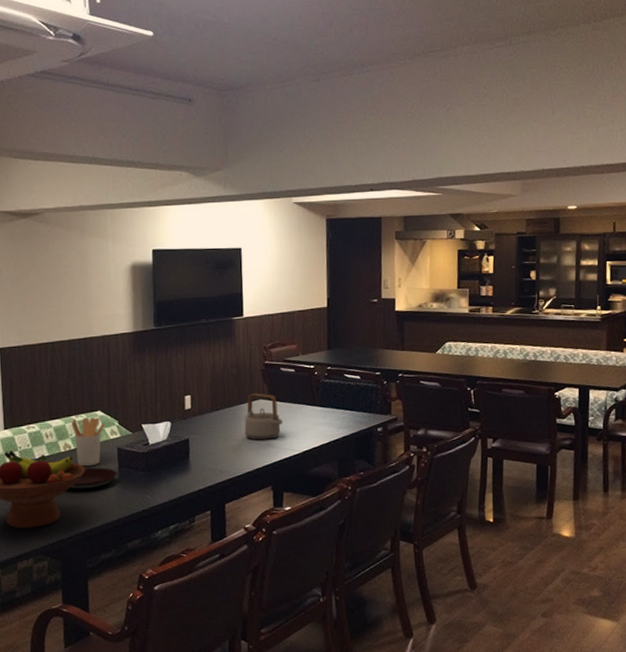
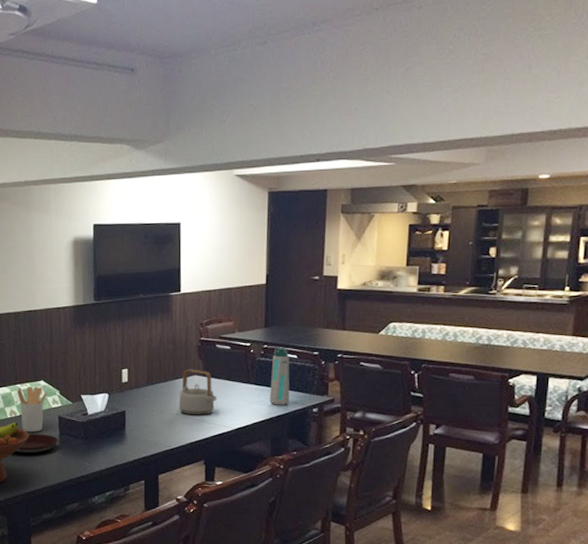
water bottle: none [334,368,355,426] -> present [269,347,290,405]

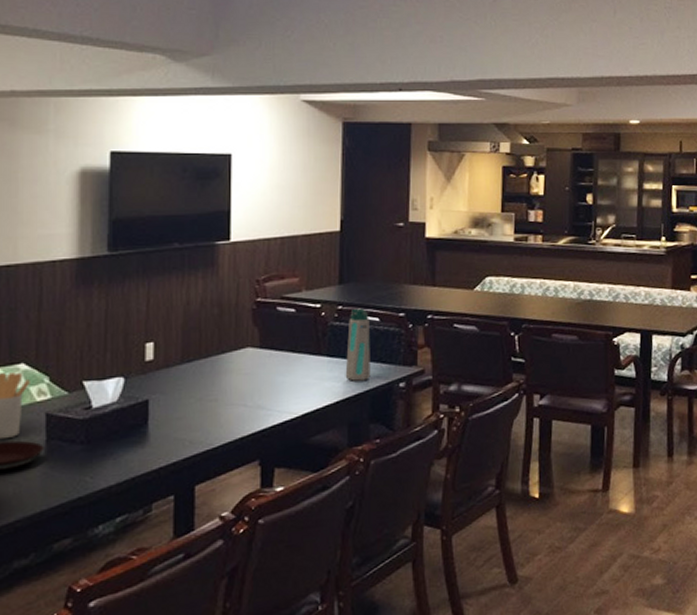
teapot: present [178,369,217,415] -> none [225,339,277,401]

